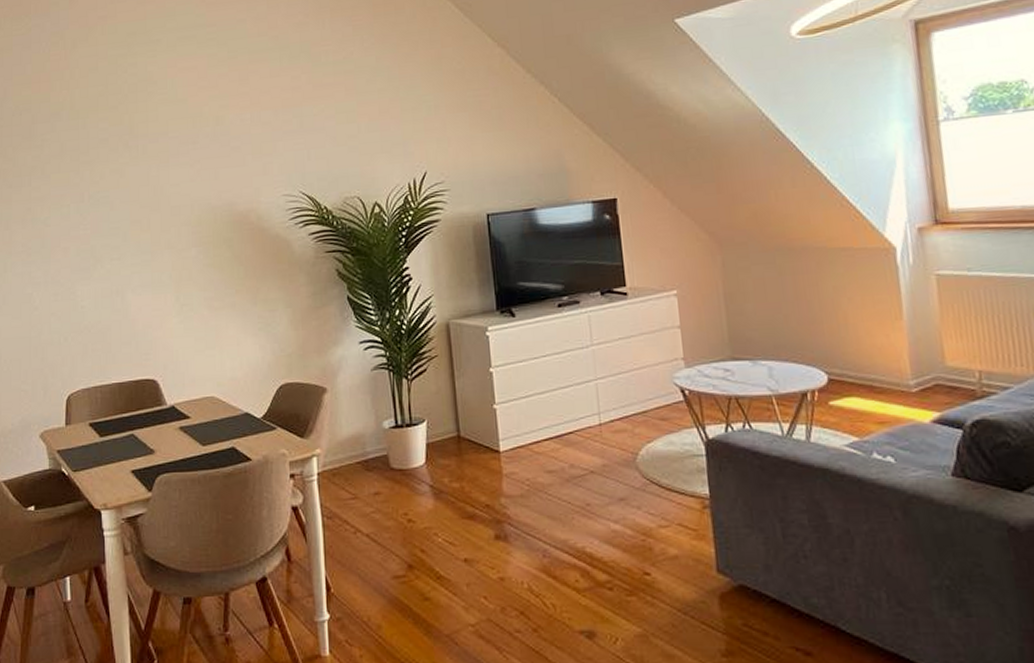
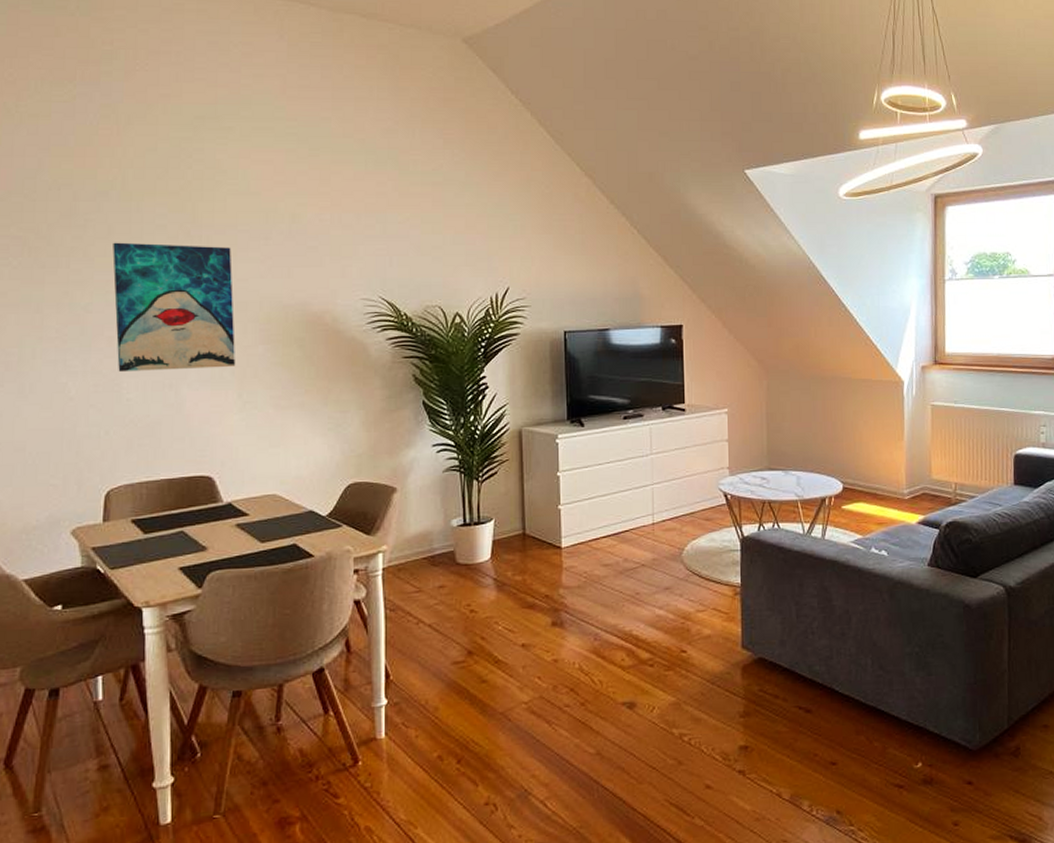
wall art: none [65,154,173,281] -> present [112,242,236,373]

